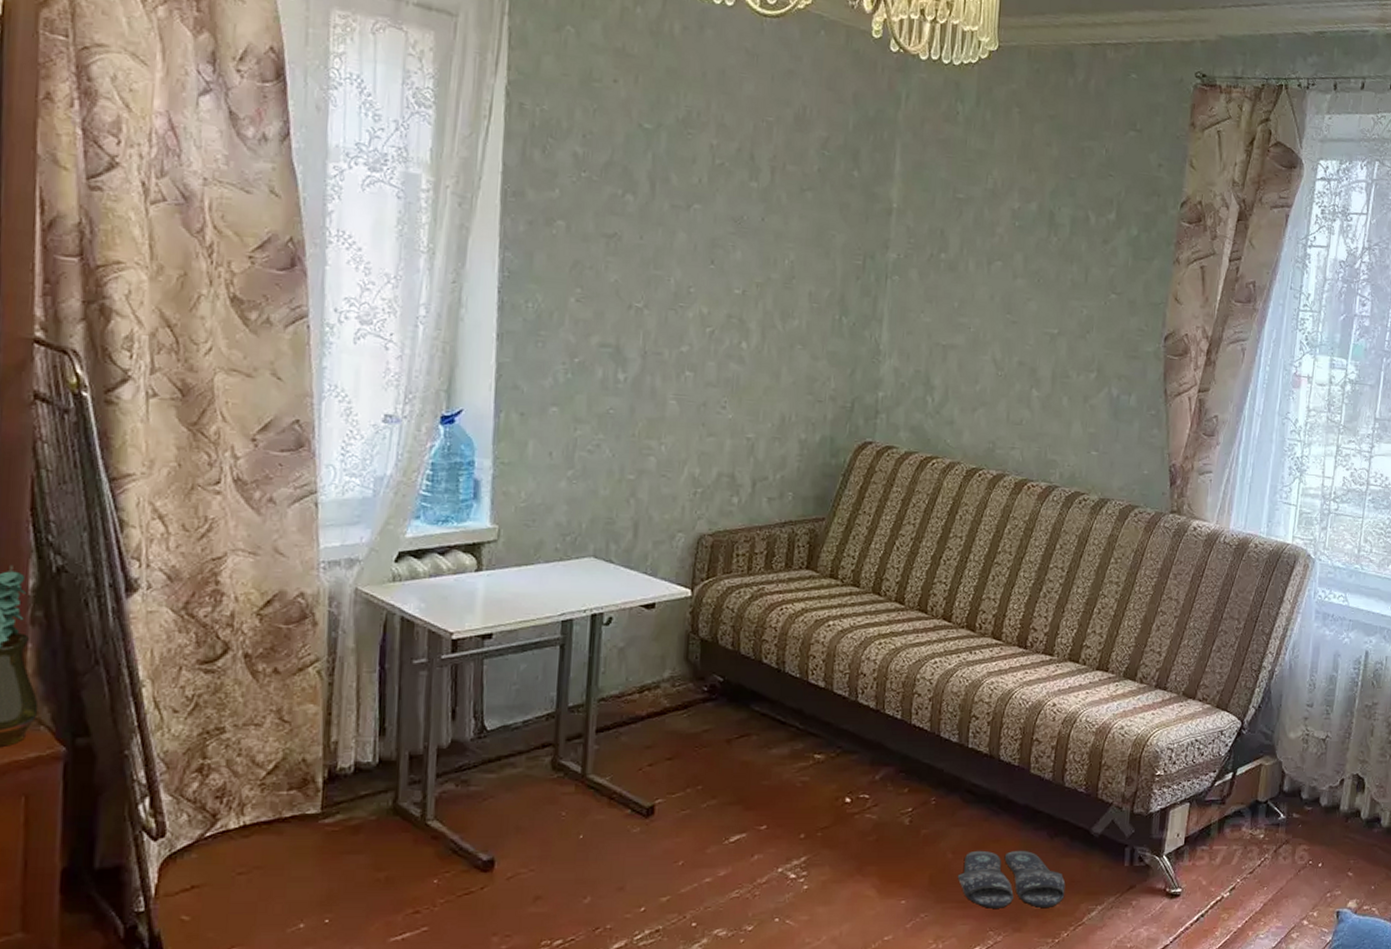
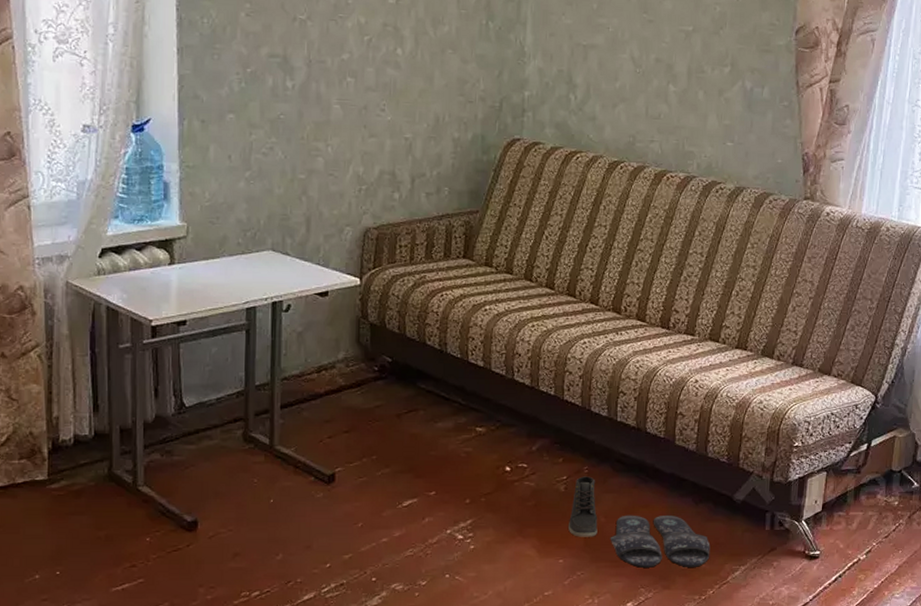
sneaker: none [912,808,945,875] -> present [569,476,598,537]

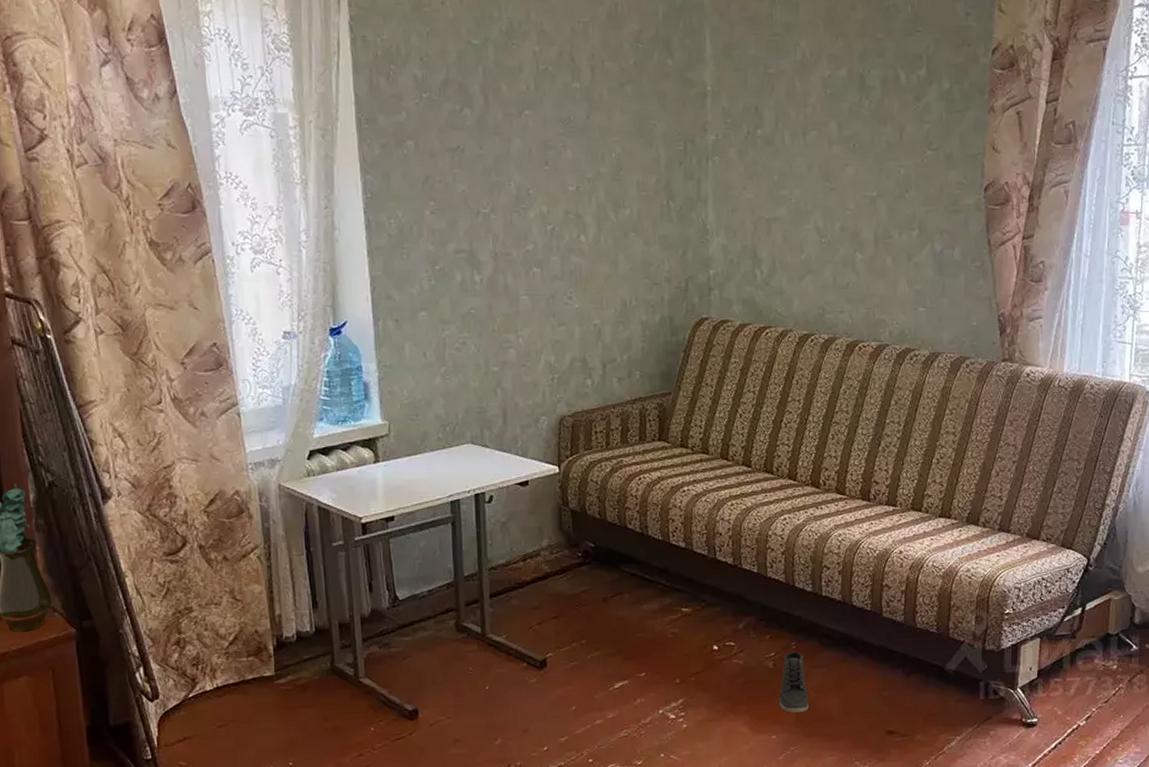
slippers: present [610,514,711,568] -> none [821,687,924,741]

